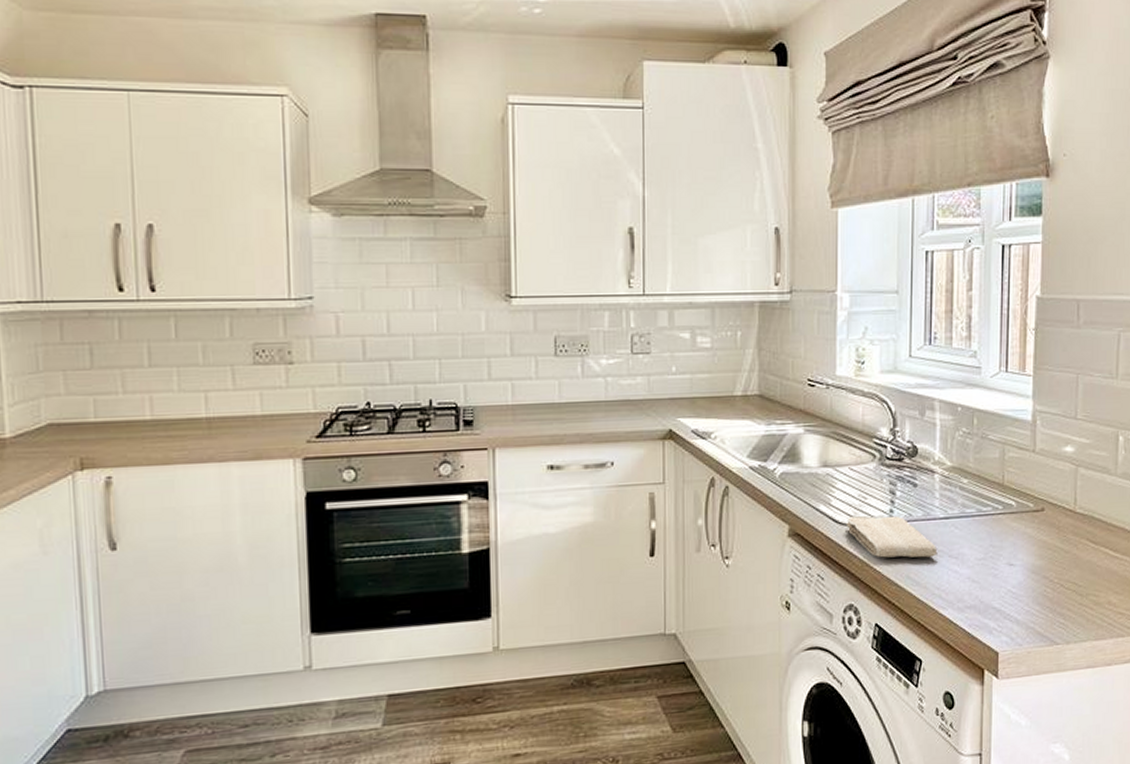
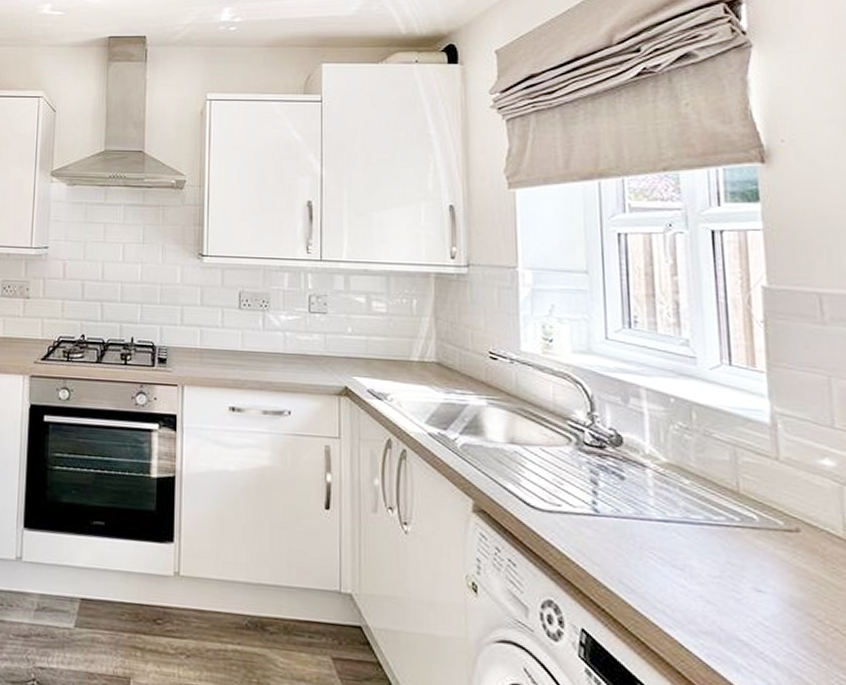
washcloth: present [847,515,938,558] -> none [540,502,657,564]

